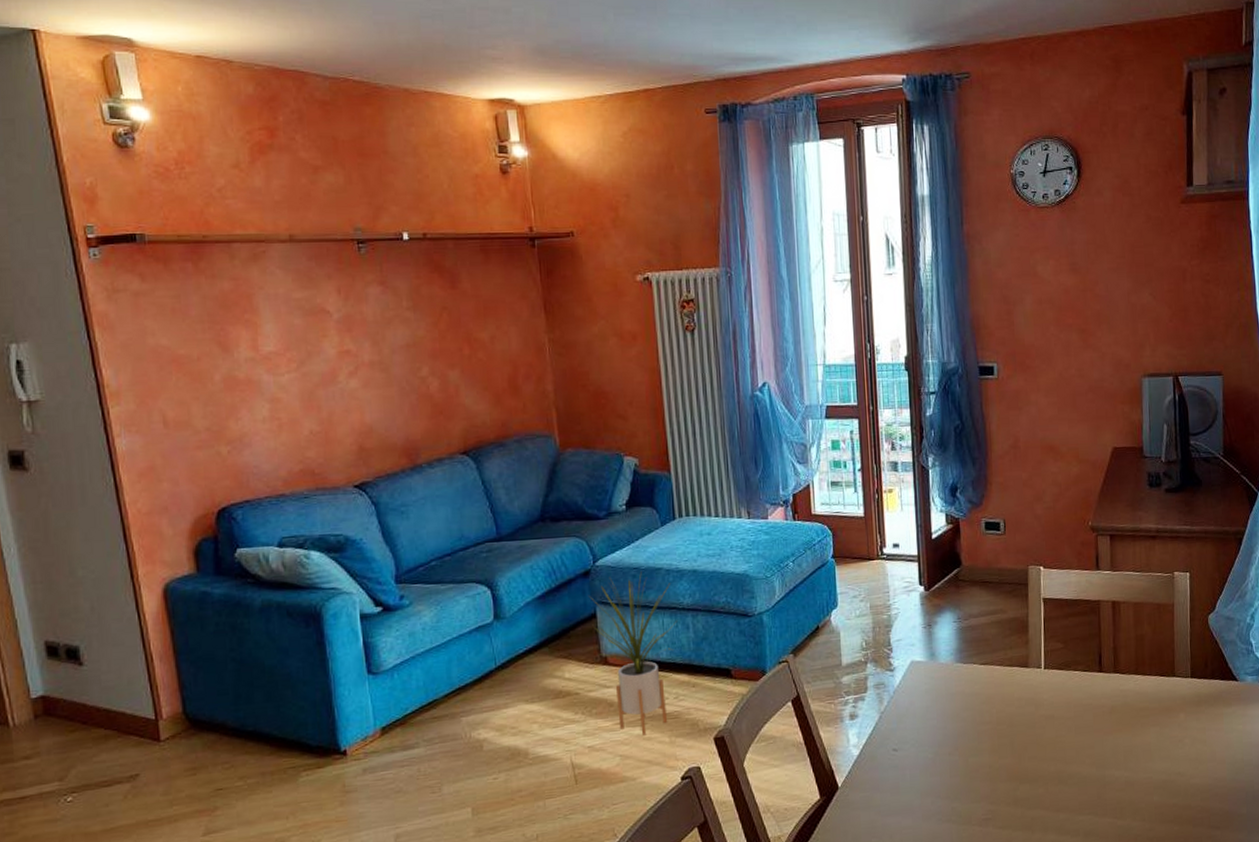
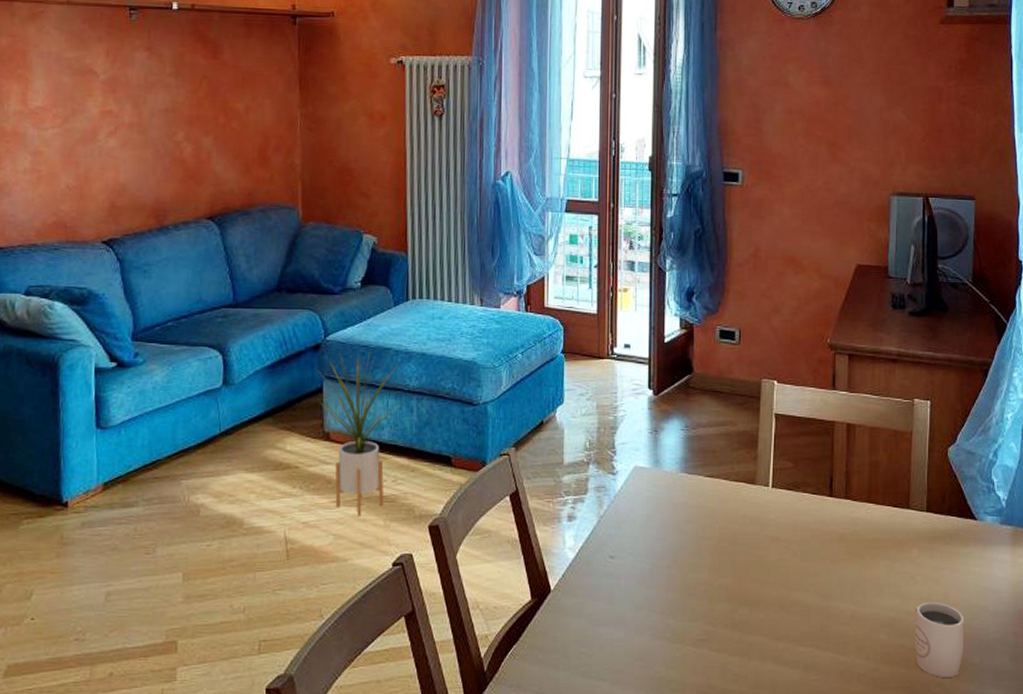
mug: none [1183,760,1232,830] -> present [913,601,965,677]

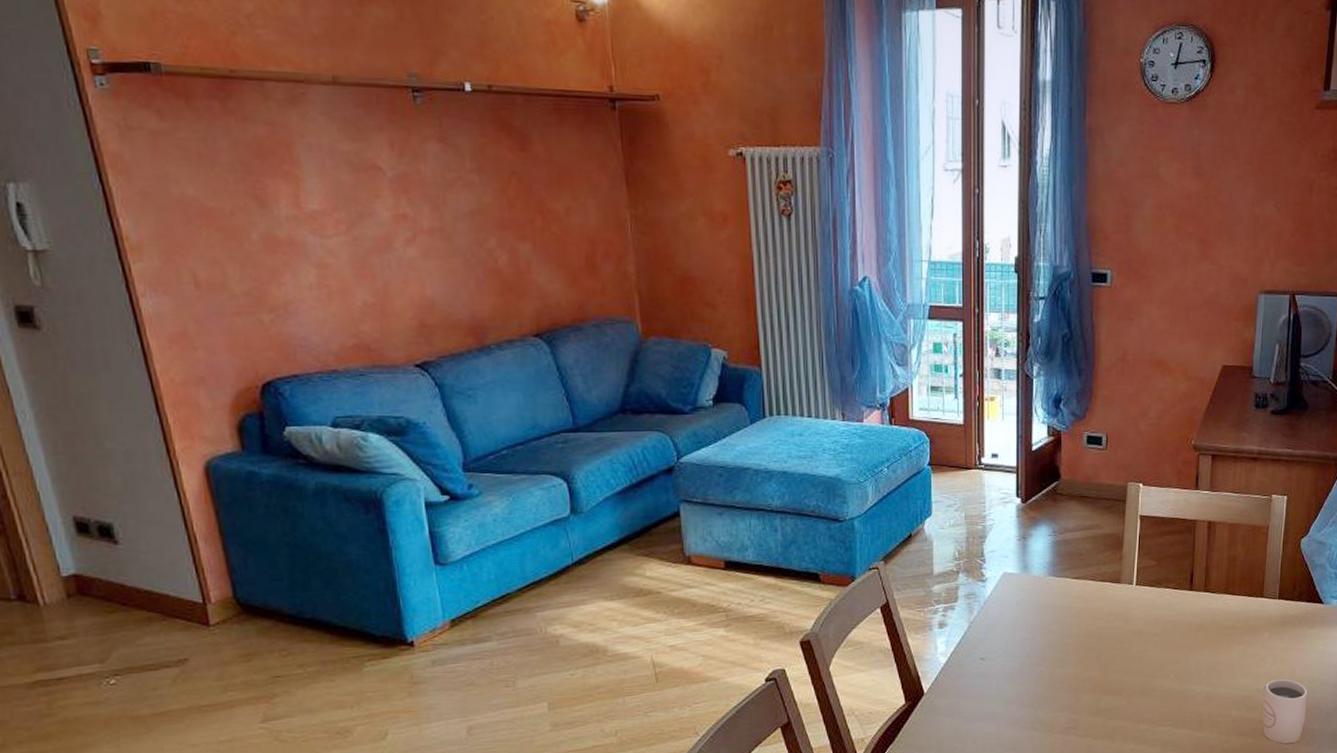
house plant: present [317,350,401,516] -> none [672,470,764,637]

